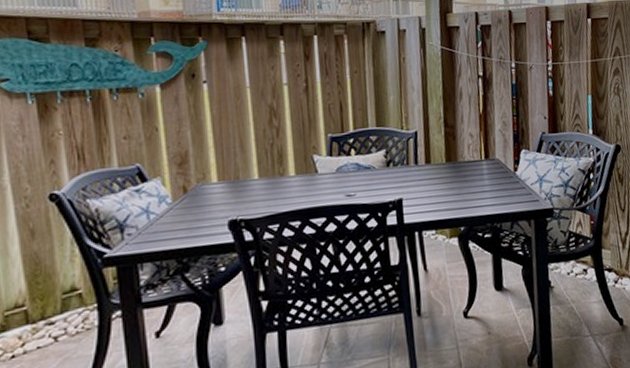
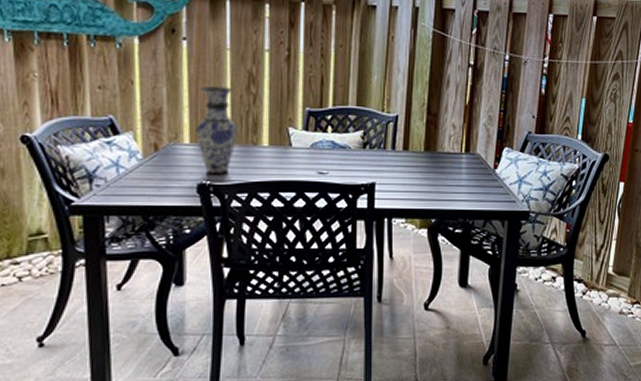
vase: none [223,123,264,210] -> present [196,86,238,175]

